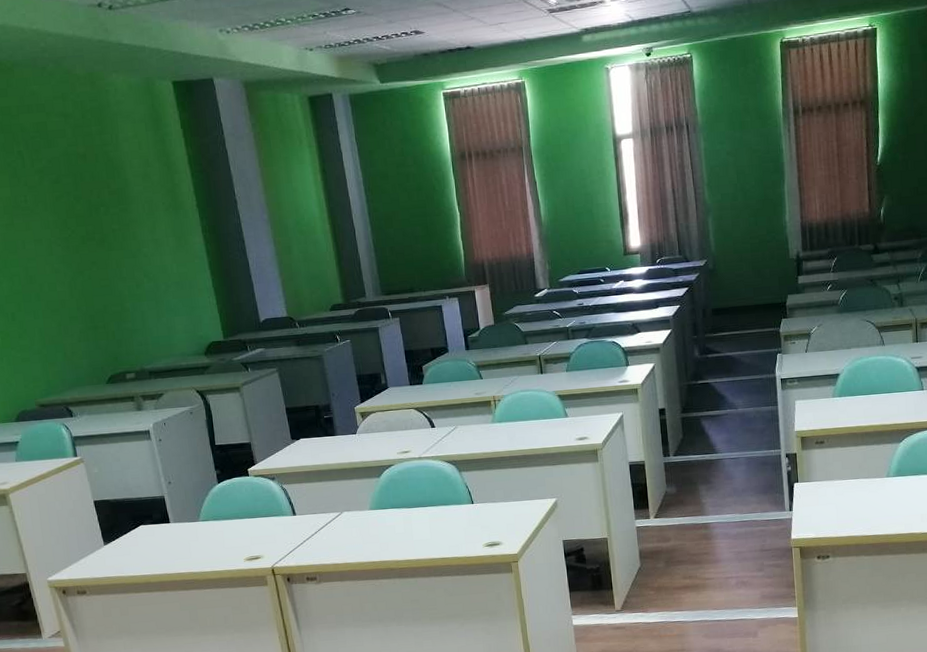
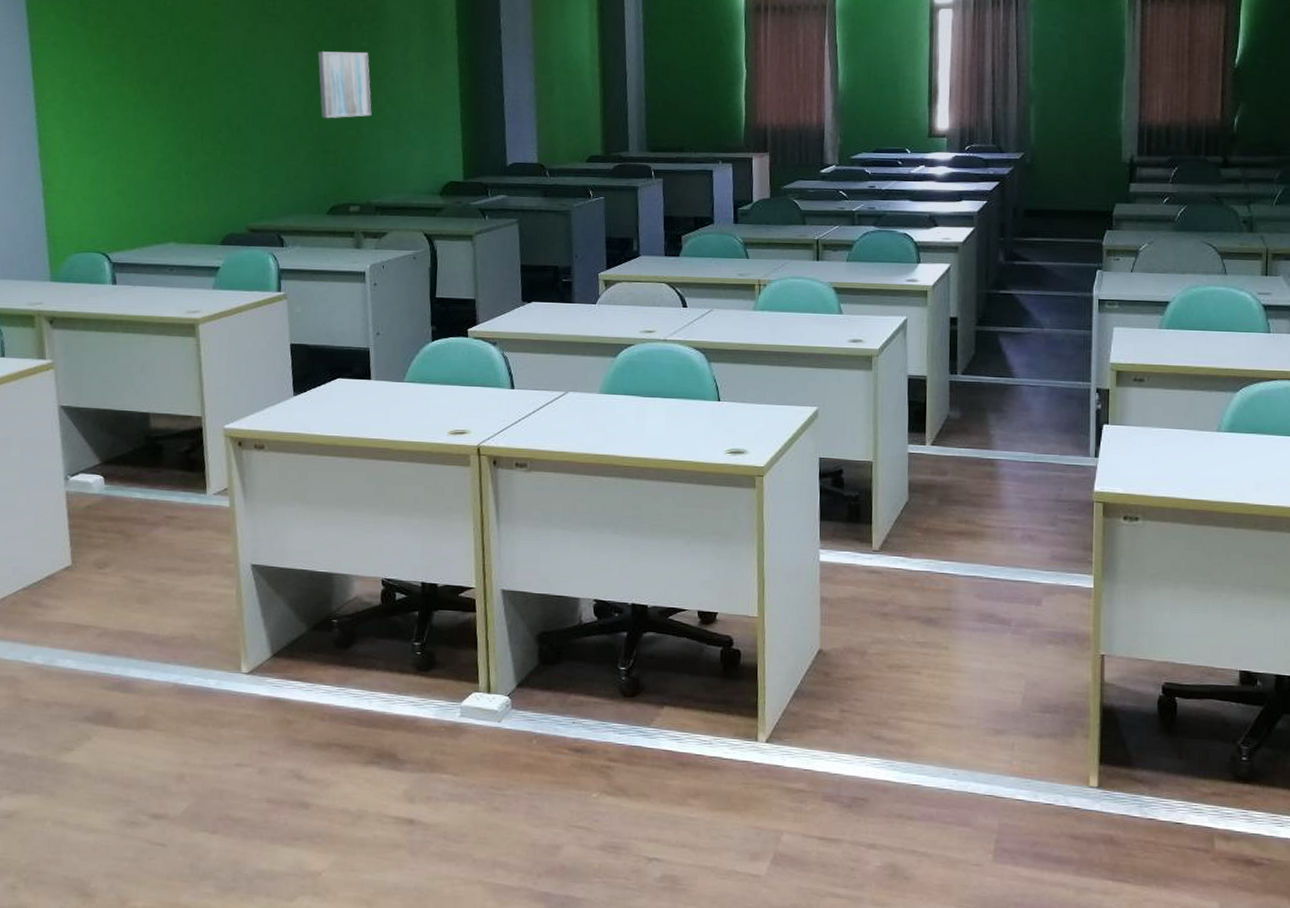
wall art: none [73,234,132,299] -> present [317,51,372,119]

